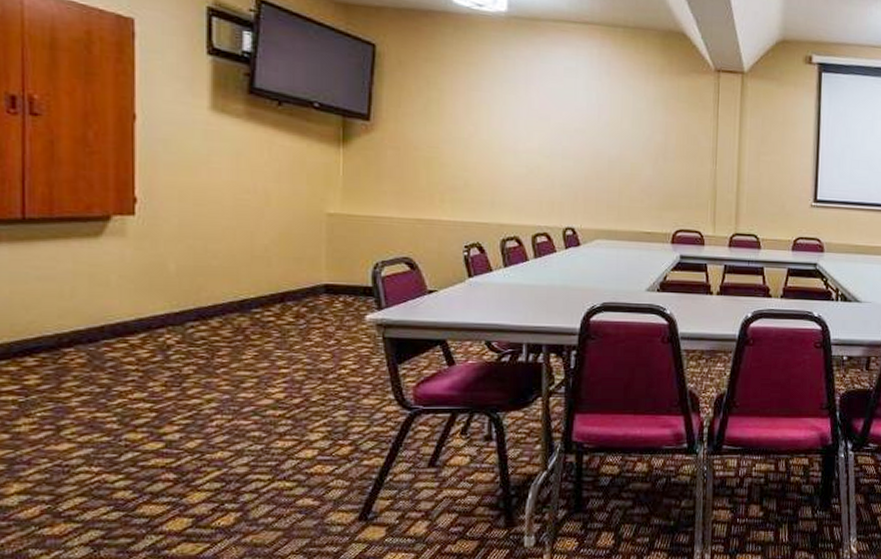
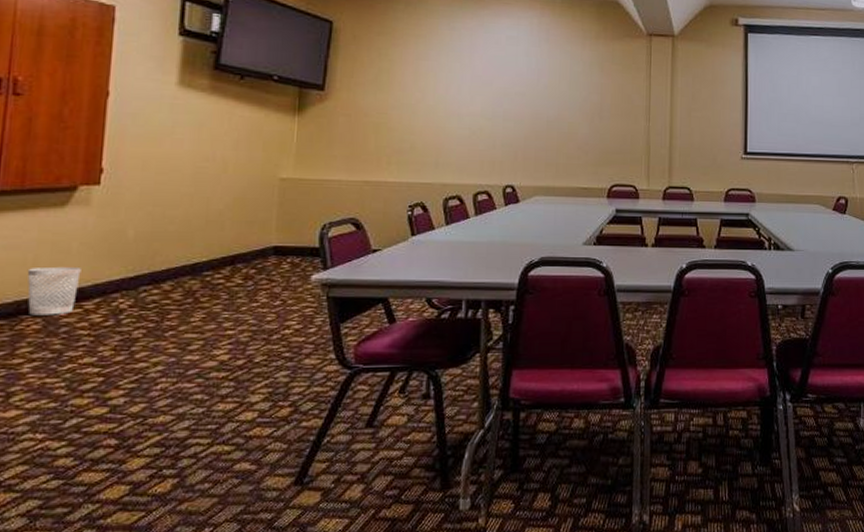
wastebasket: none [65,299,123,350] -> present [27,266,81,316]

